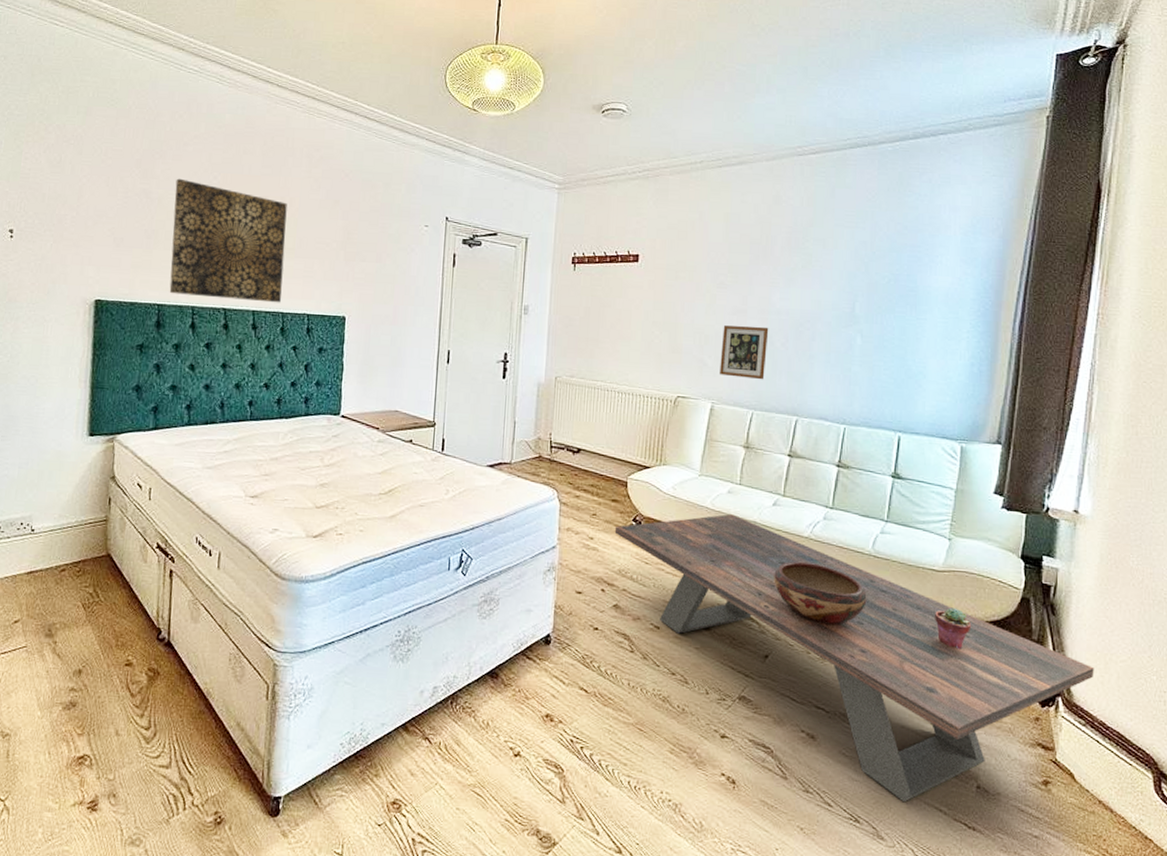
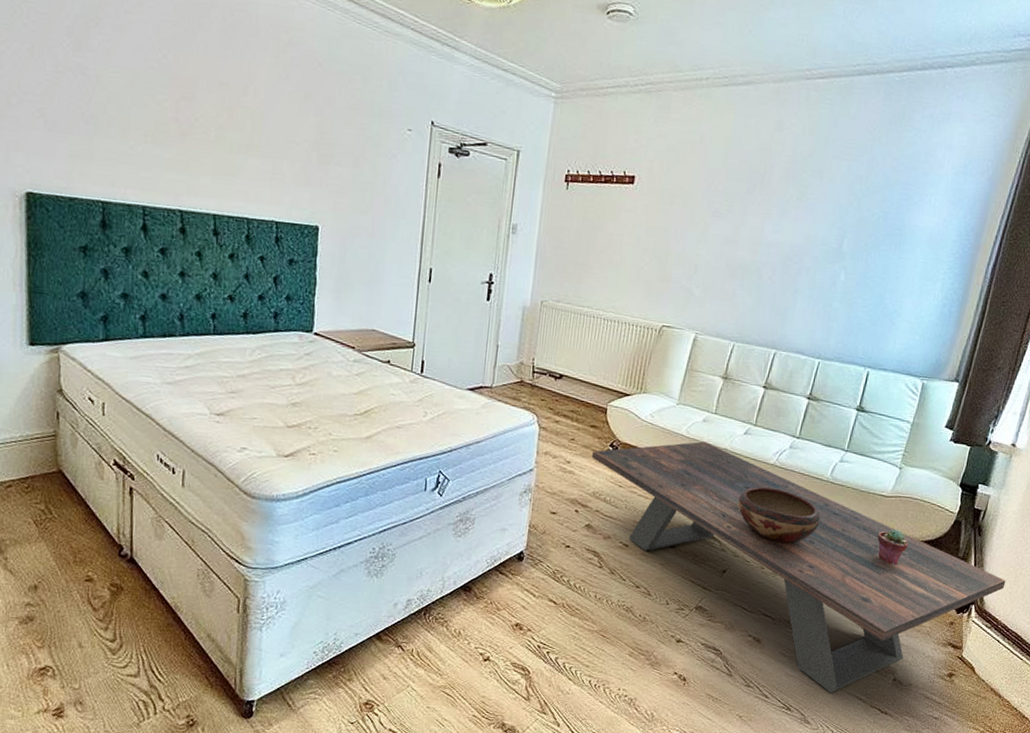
wall art: present [169,178,287,303] -> none [115,53,251,208]
picture frame: present [720,325,769,380] -> none [706,255,758,313]

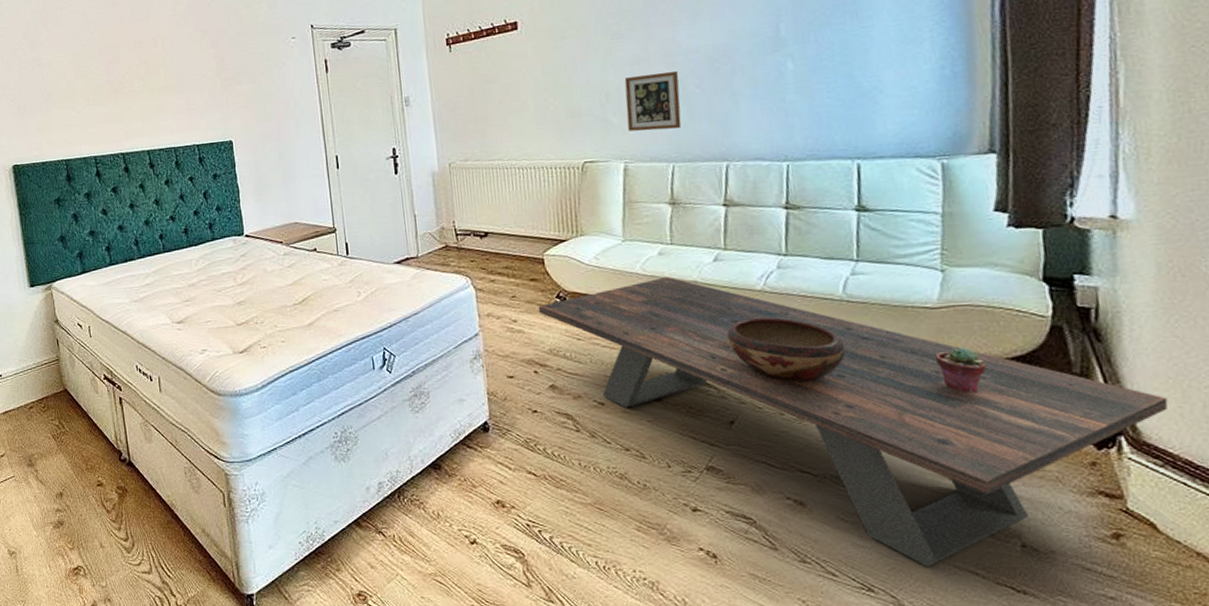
picture frame: none [706,255,758,313] -> present [624,70,682,131]

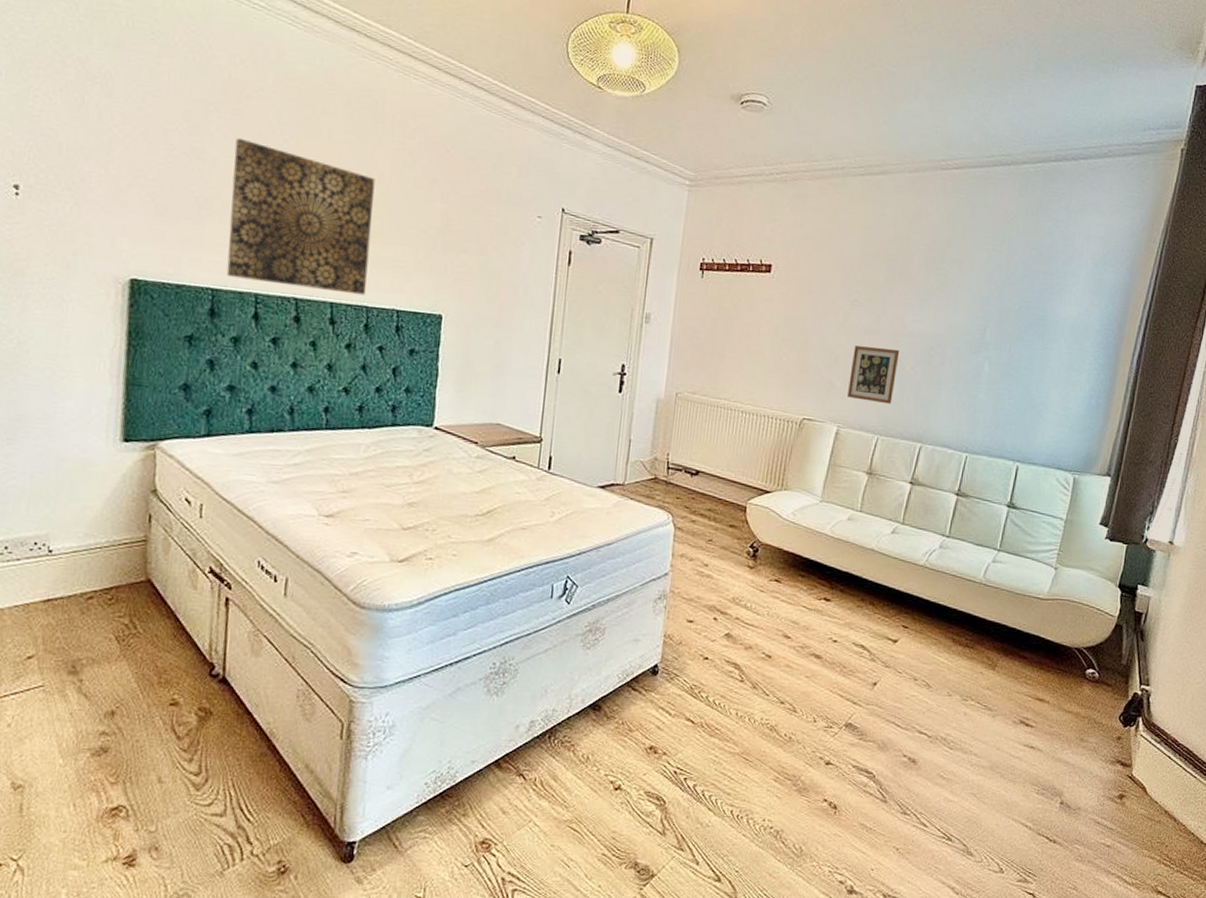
wall art: none [59,41,172,148] -> present [226,138,375,296]
coffee table: present [538,277,1169,568] -> none [730,541,1173,820]
decorative bowl: present [727,317,846,382] -> none [887,590,975,653]
potted succulent: present [935,347,987,394] -> none [1036,634,1069,675]

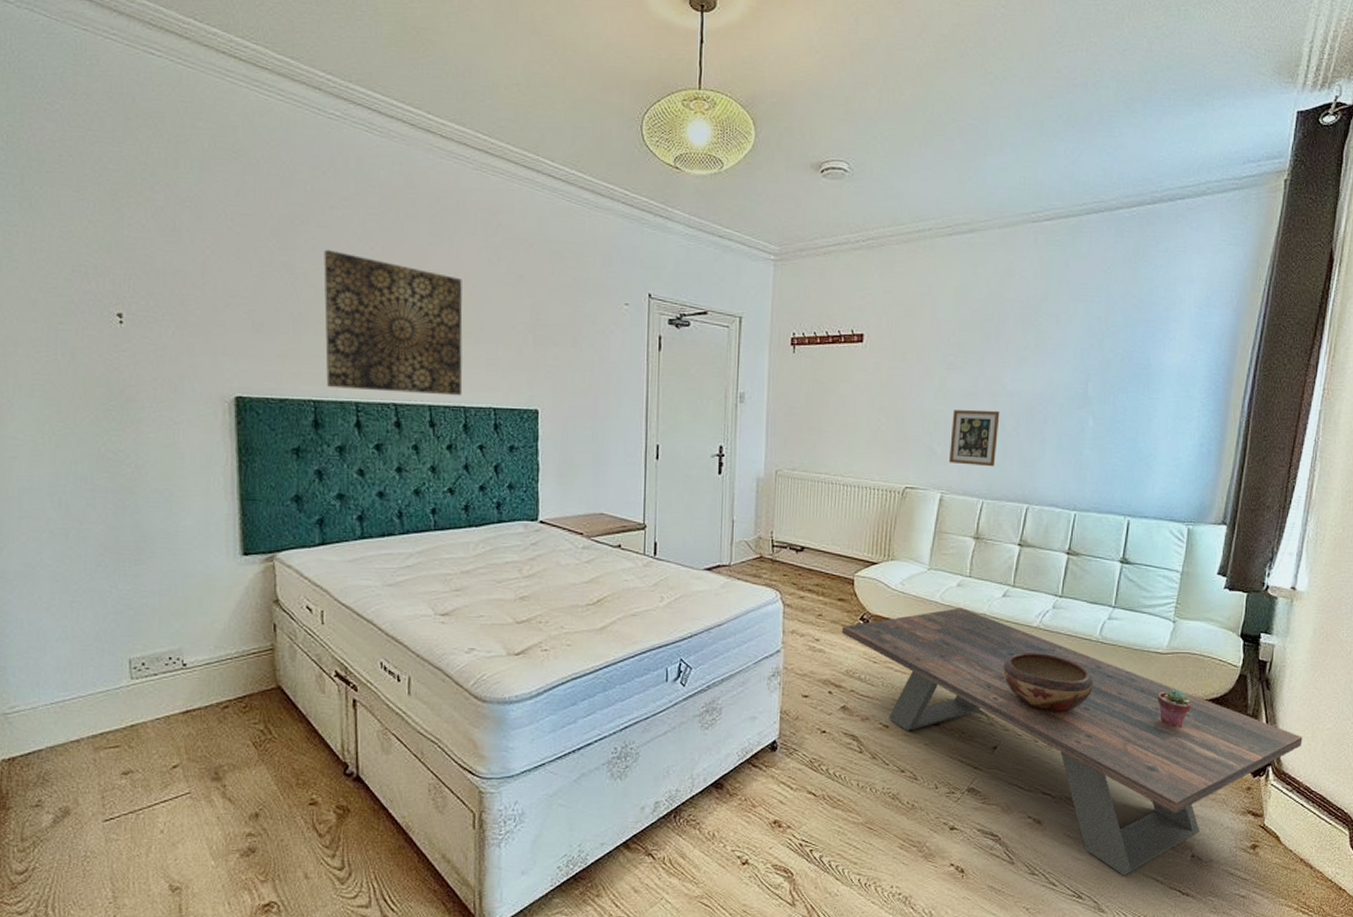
coffee table: none [730,541,1173,820] -> present [841,608,1303,876]
decorative bowl: none [887,590,975,653] -> present [1003,653,1094,713]
potted succulent: none [1036,634,1069,675] -> present [1158,688,1192,728]

